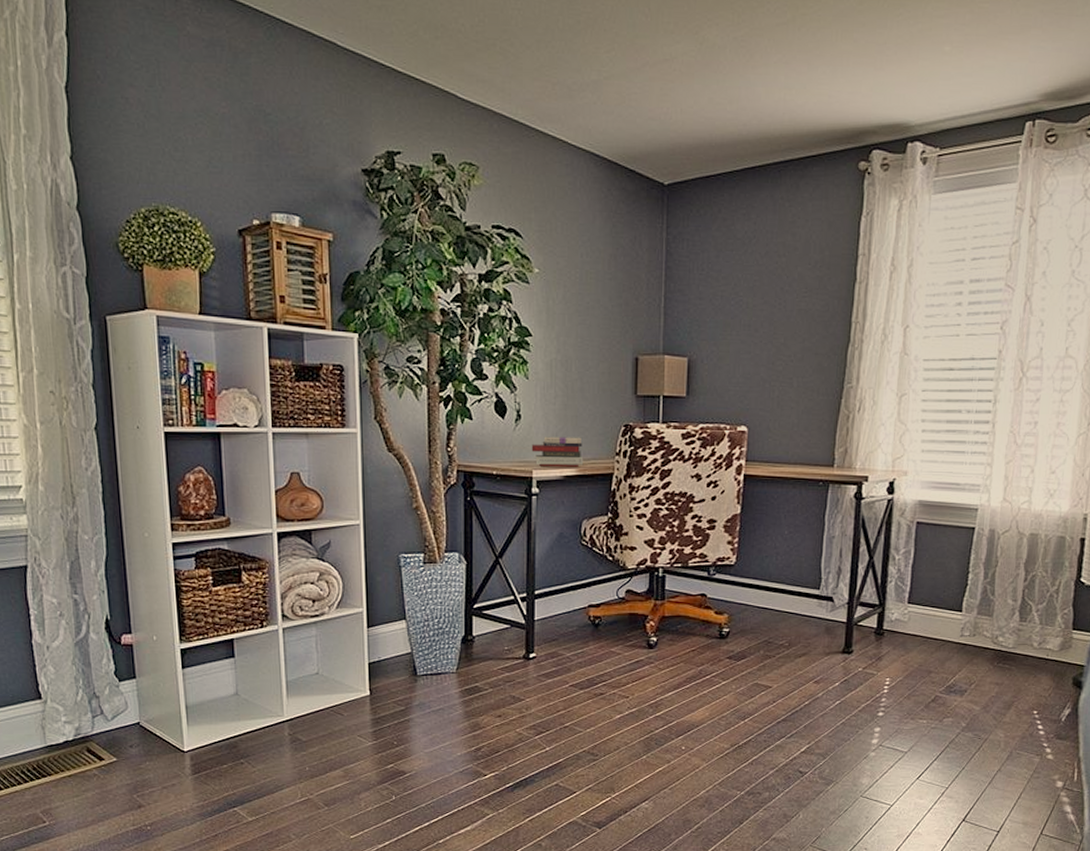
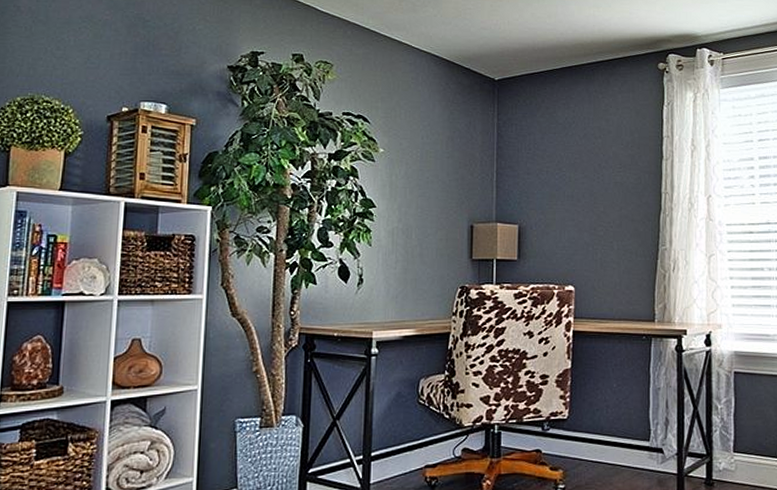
books: present [531,436,584,468] -> none [372,299,422,328]

